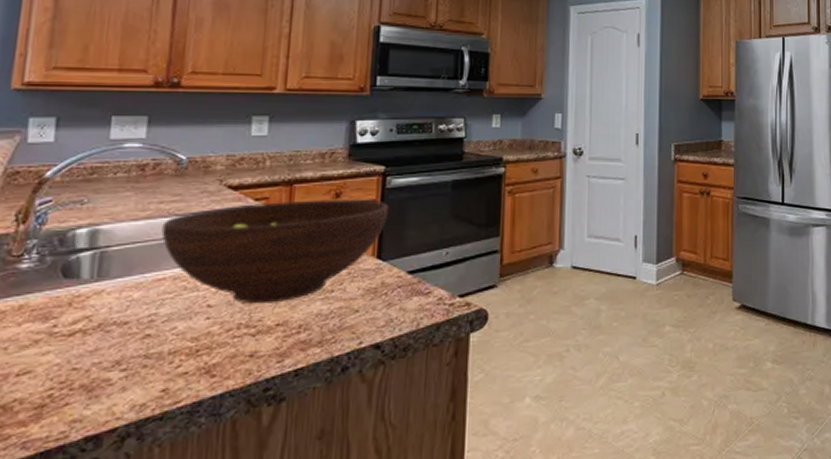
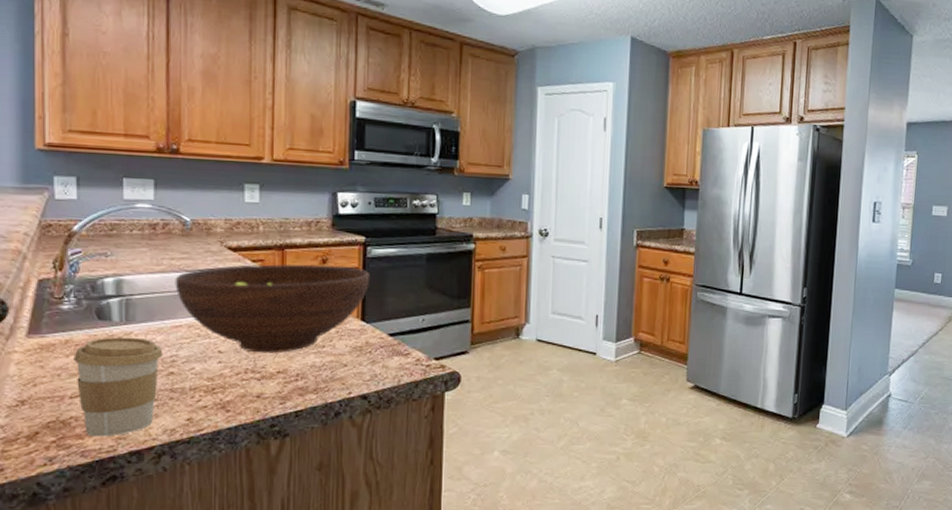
coffee cup: none [27,296,140,422] -> present [74,337,163,437]

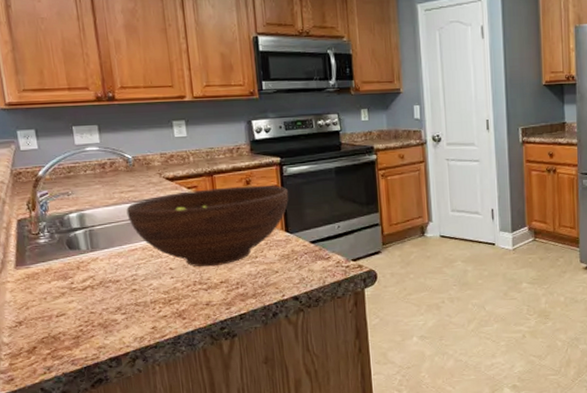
coffee cup: present [74,337,163,437] -> none [54,262,126,348]

